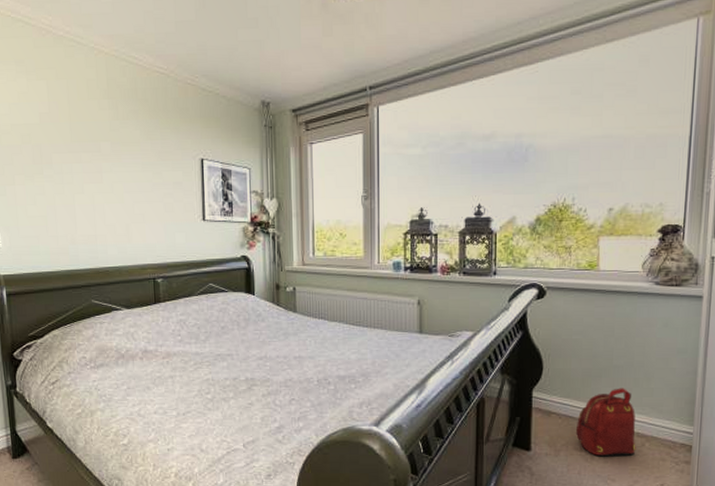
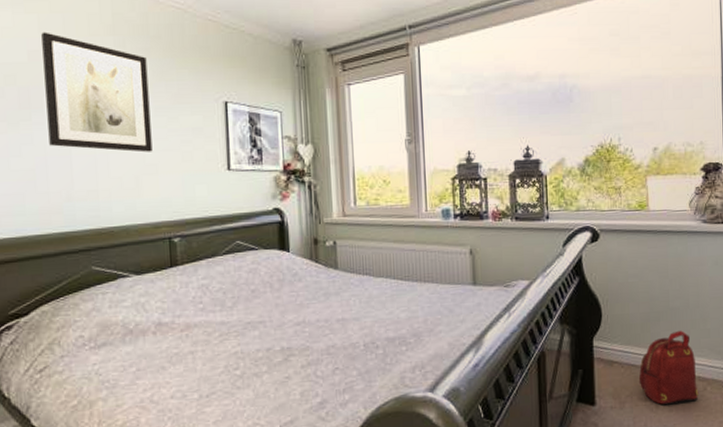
wall art: none [50,96,140,203] -> present [41,32,153,152]

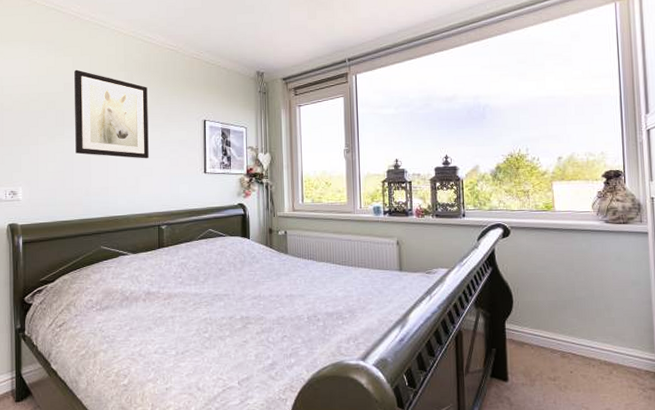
backpack: present [638,330,699,405] -> none [547,318,605,385]

